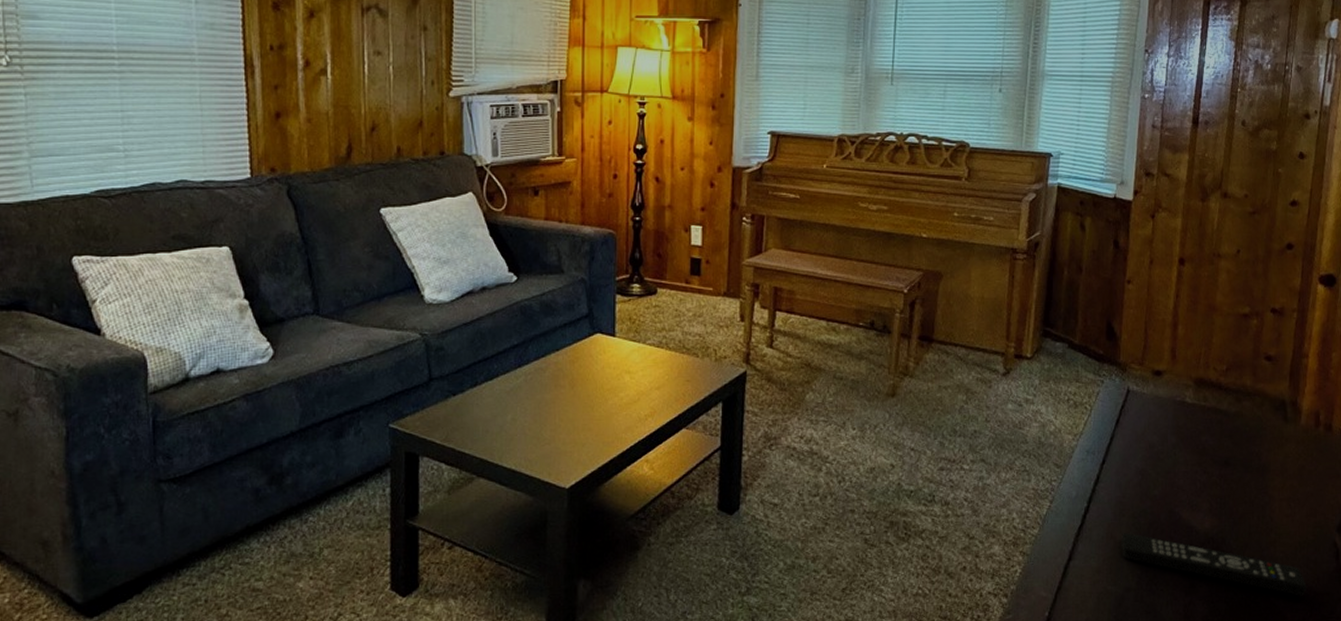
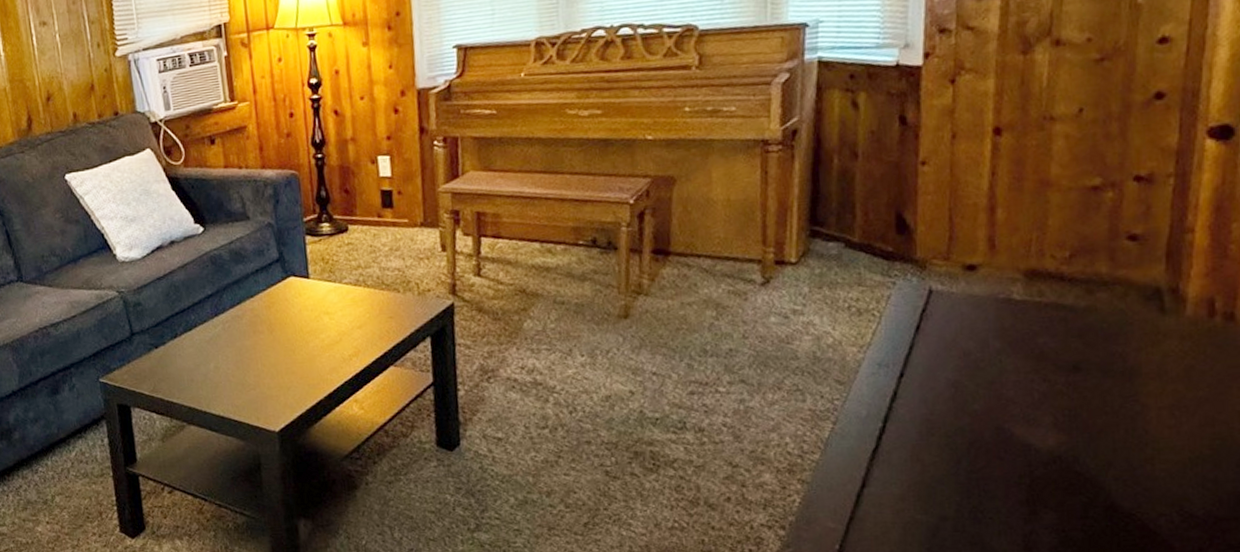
remote control: present [1122,532,1307,596] -> none [931,453,1203,522]

